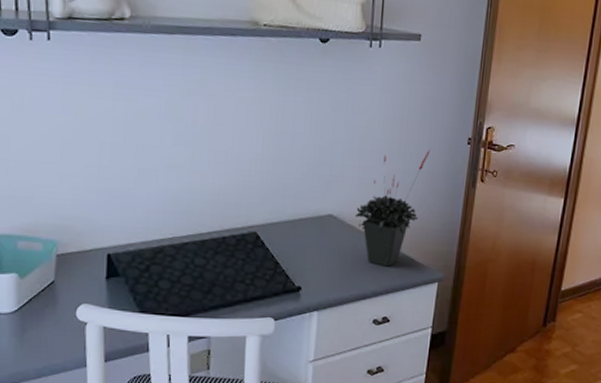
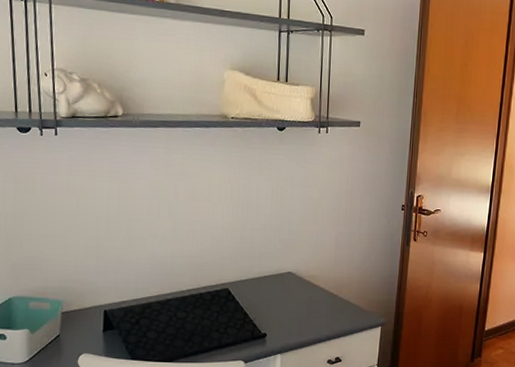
potted plant: present [354,149,430,267] -> none [309,215,371,314]

